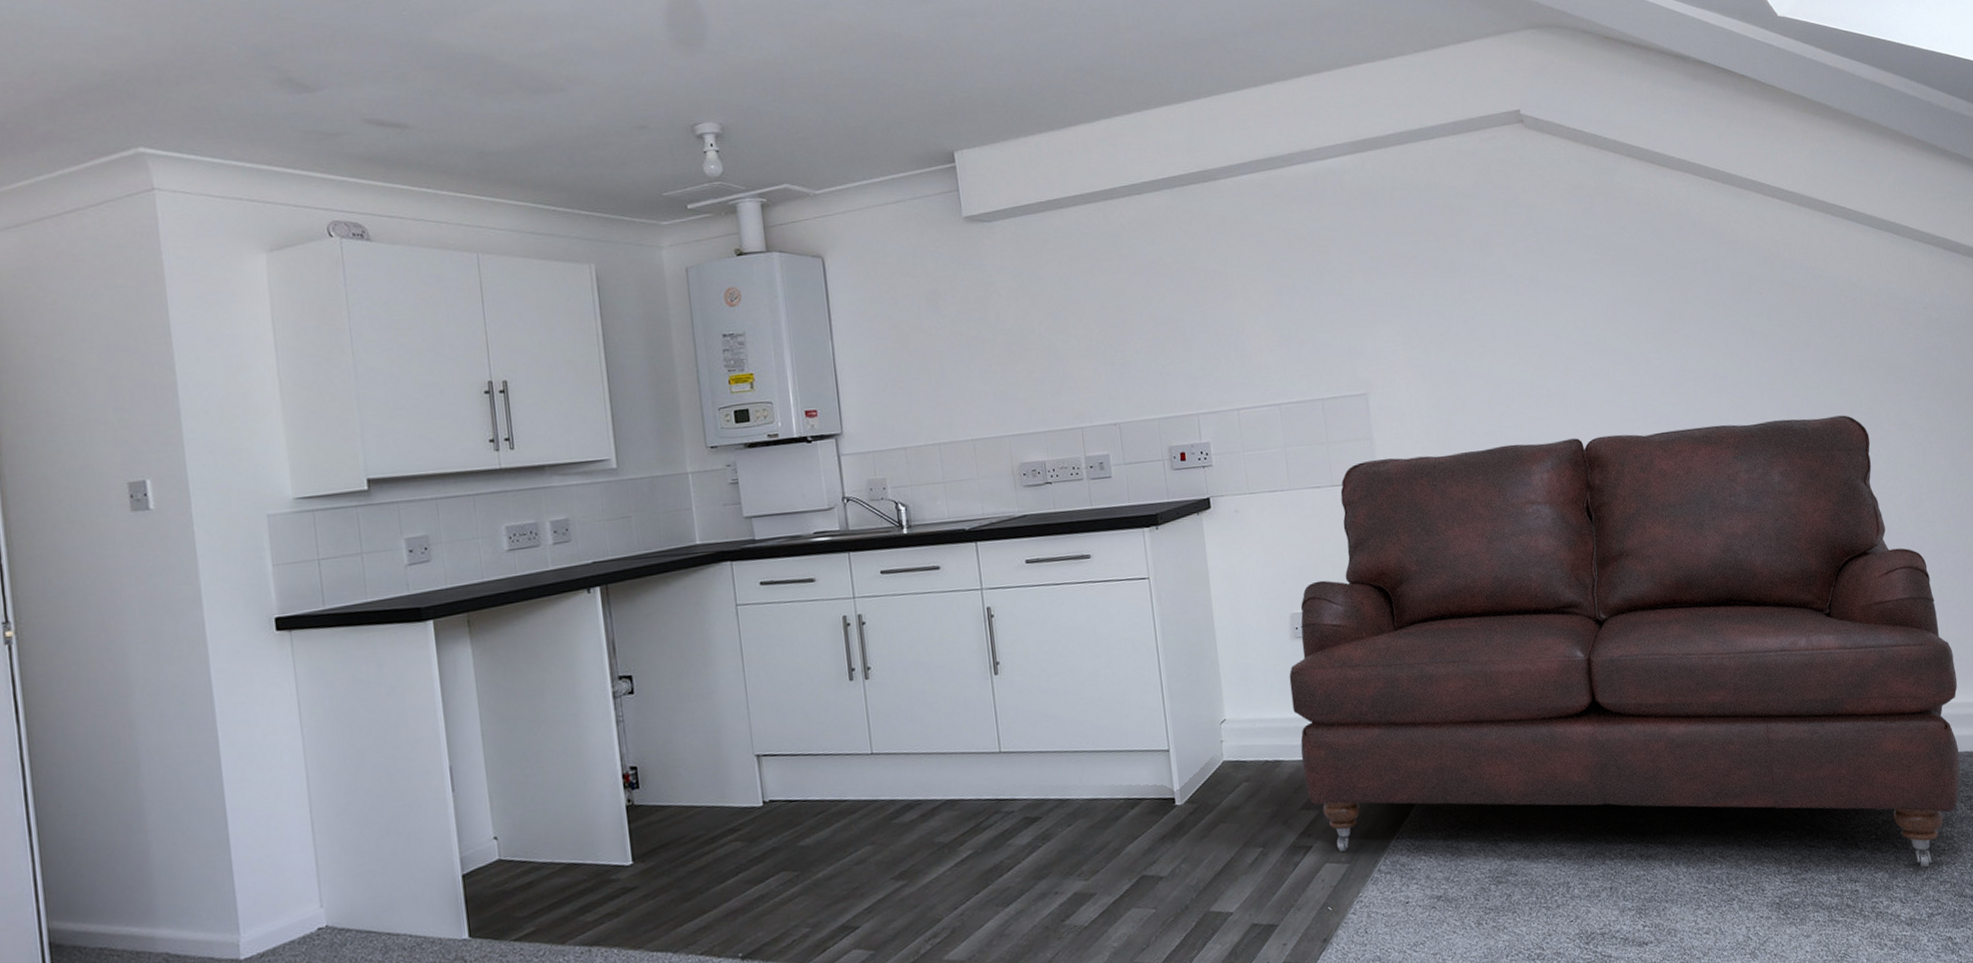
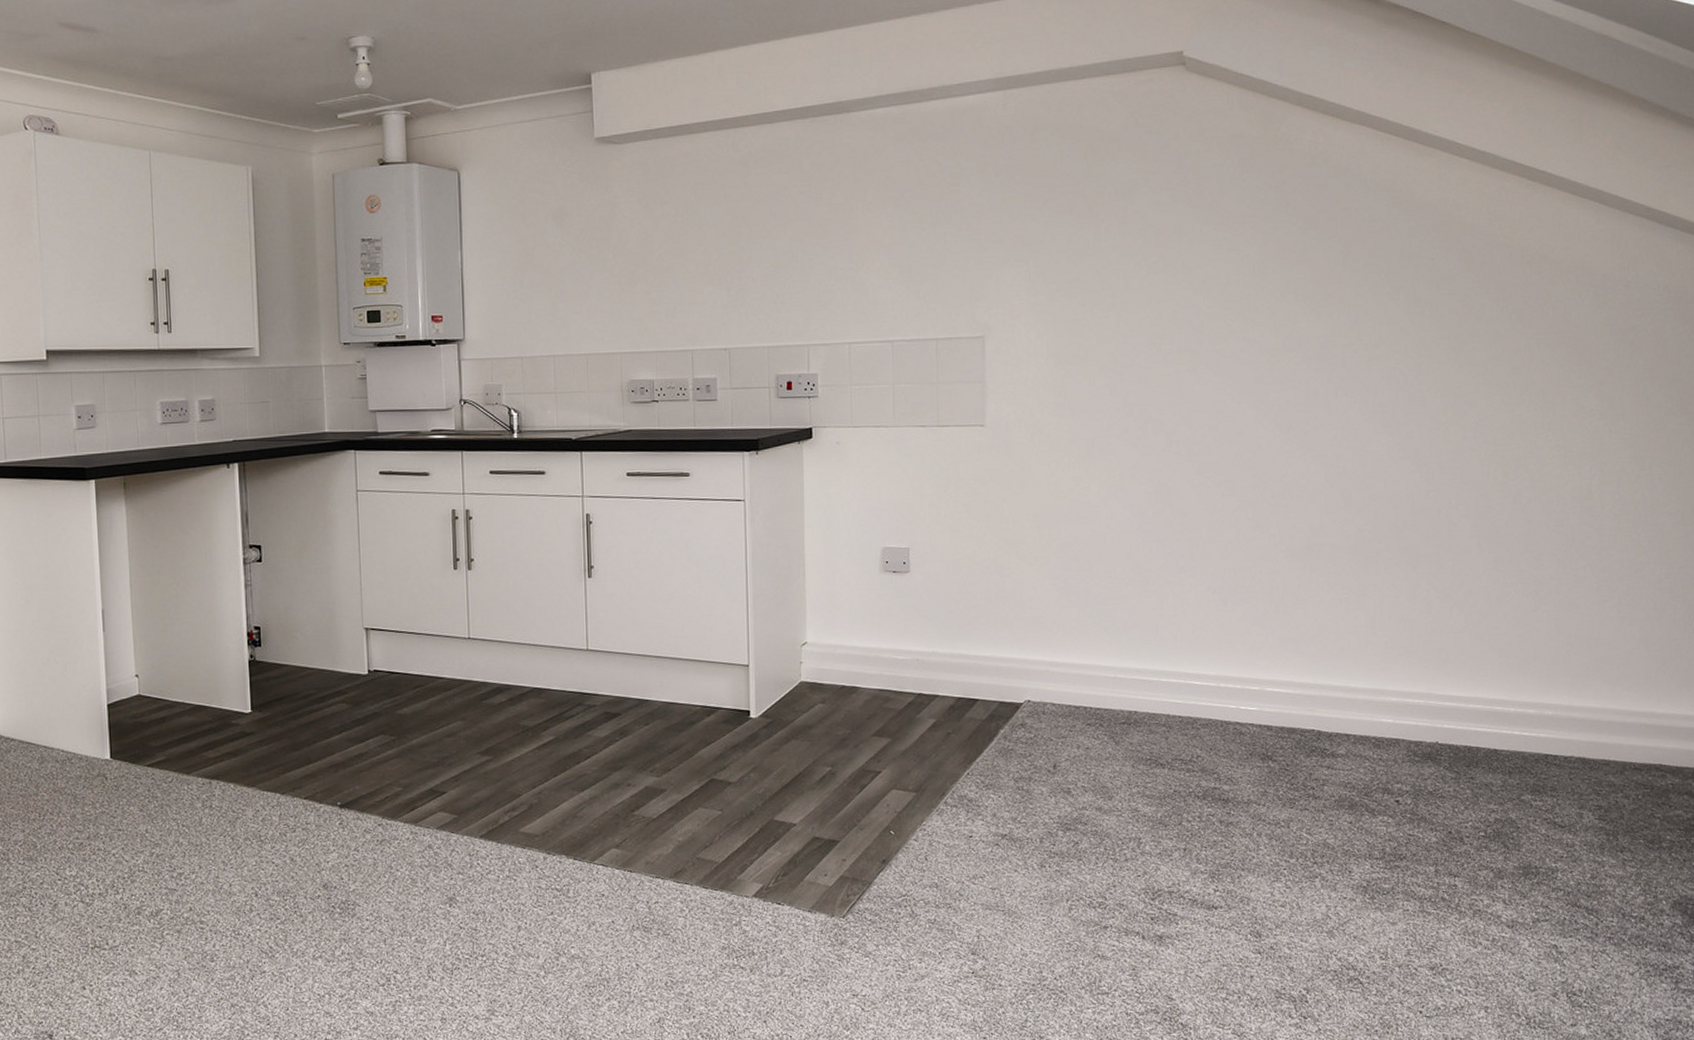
sofa: present [1289,415,1961,868] -> none [874,395,1604,873]

